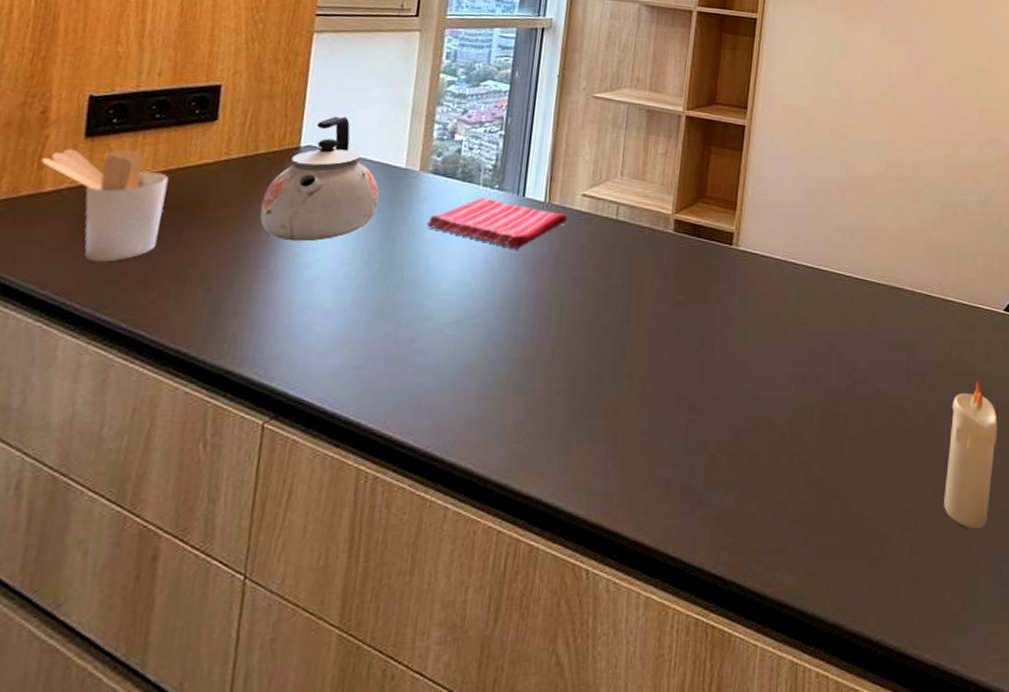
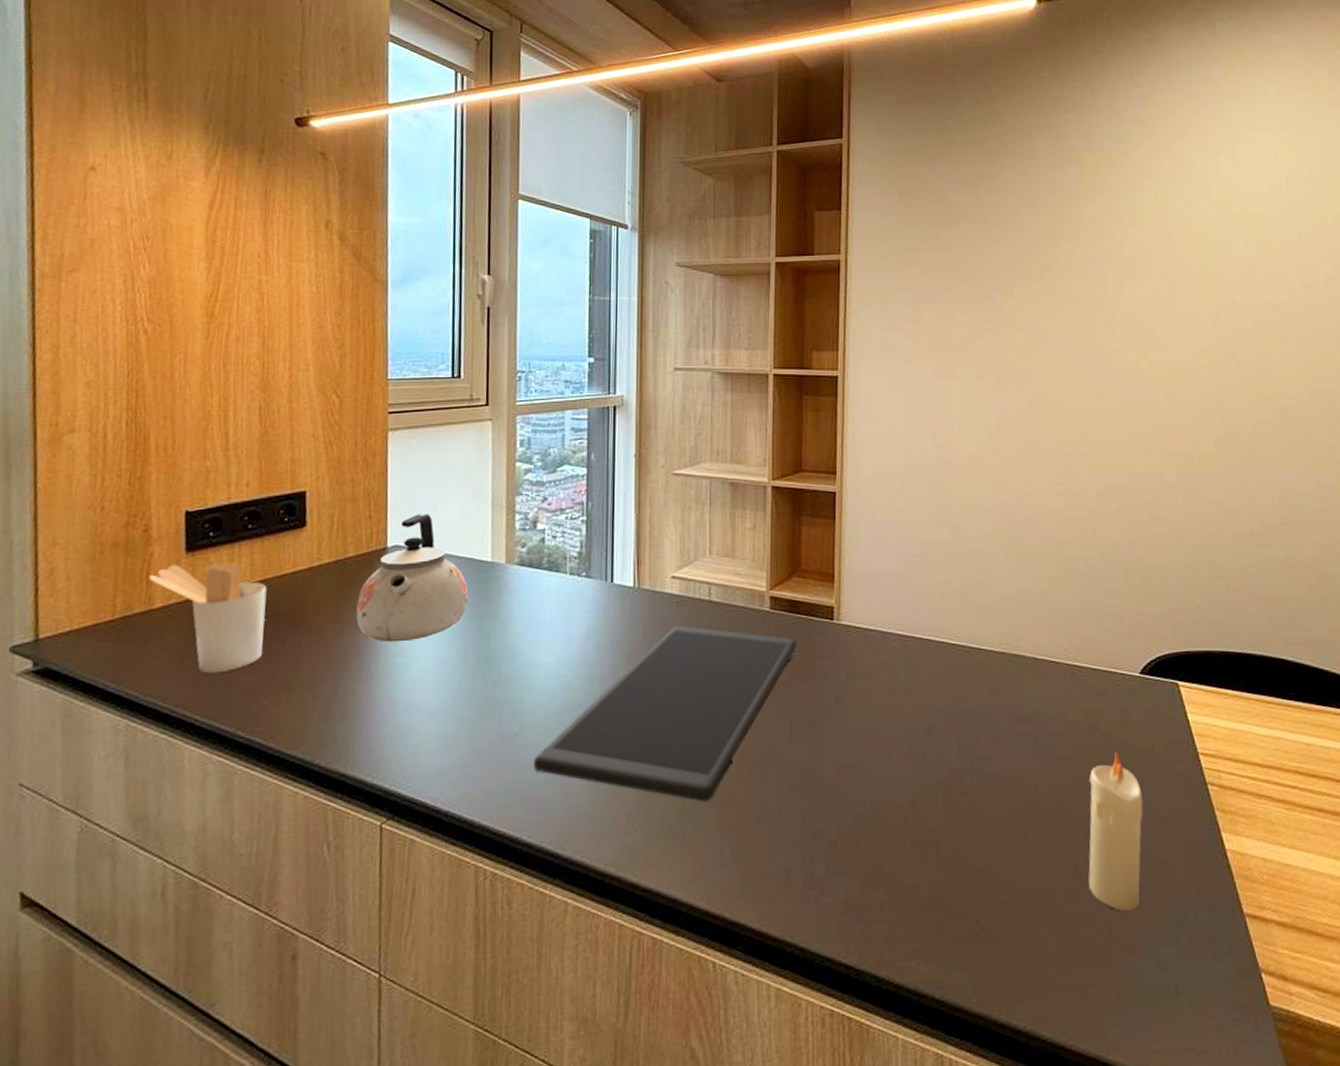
dish towel: present [426,197,568,249] -> none [517,586,659,637]
cutting board: none [426,241,697,413] -> present [533,625,797,802]

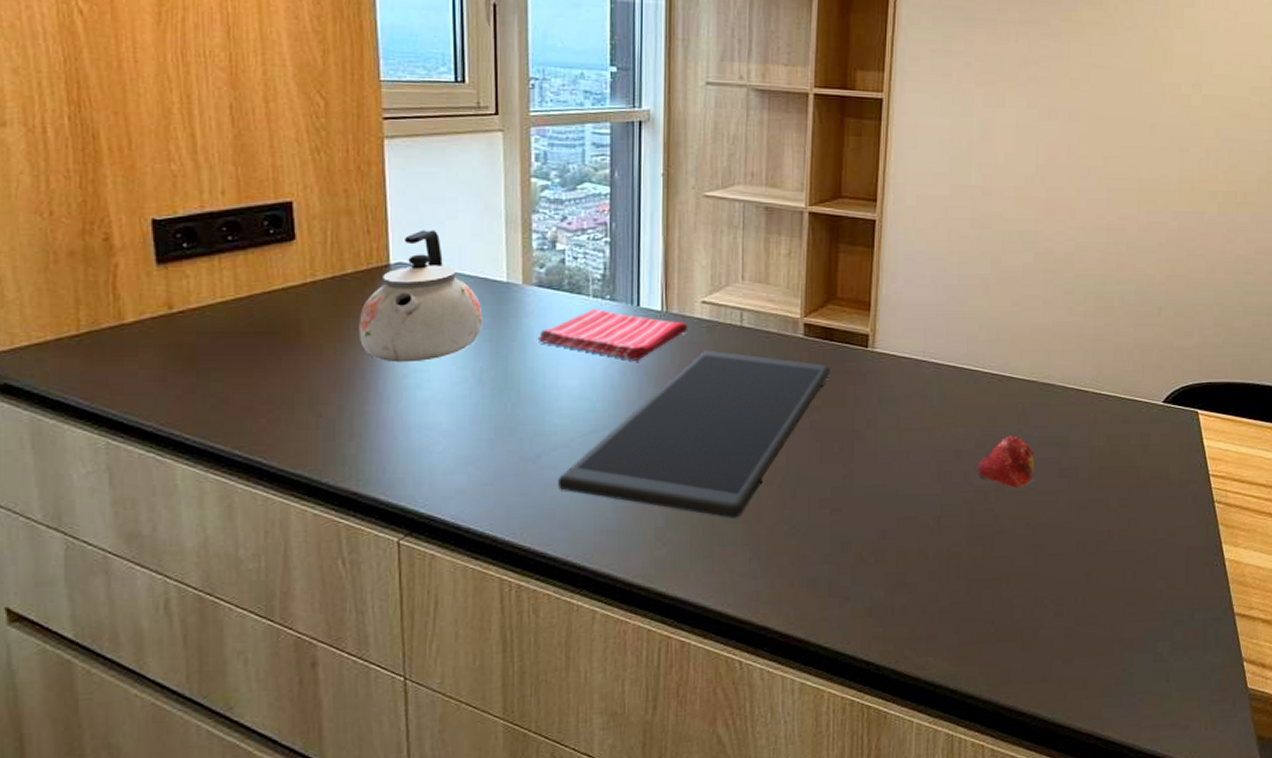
utensil holder: present [148,562,267,673] -> none [115,276,255,392]
dish towel: none [517,586,659,637] -> present [537,309,689,360]
fruit: none [950,711,1011,769] -> present [977,435,1035,488]
candle: present [1088,752,1143,911] -> none [1098,473,1154,612]

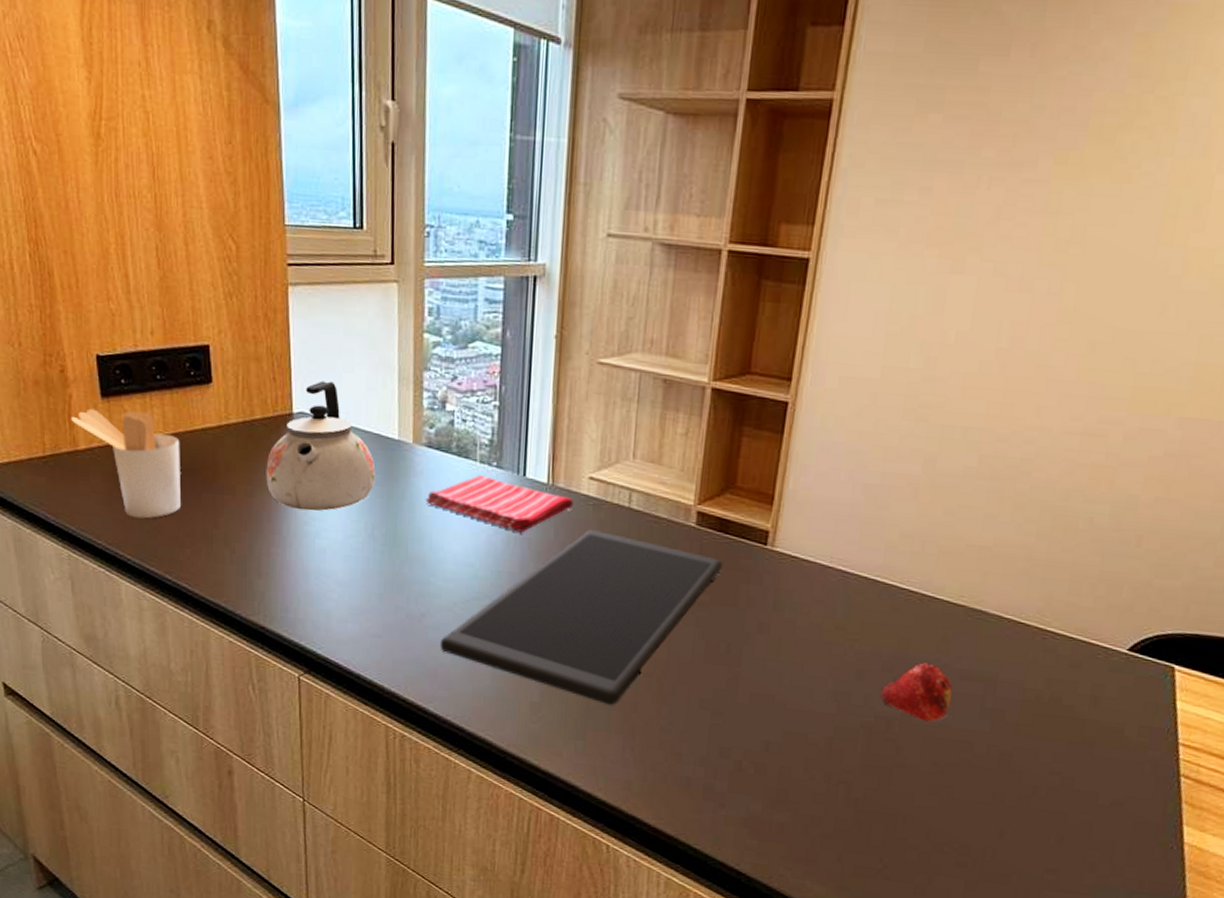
utensil holder: none [115,276,255,392] -> present [70,408,181,519]

